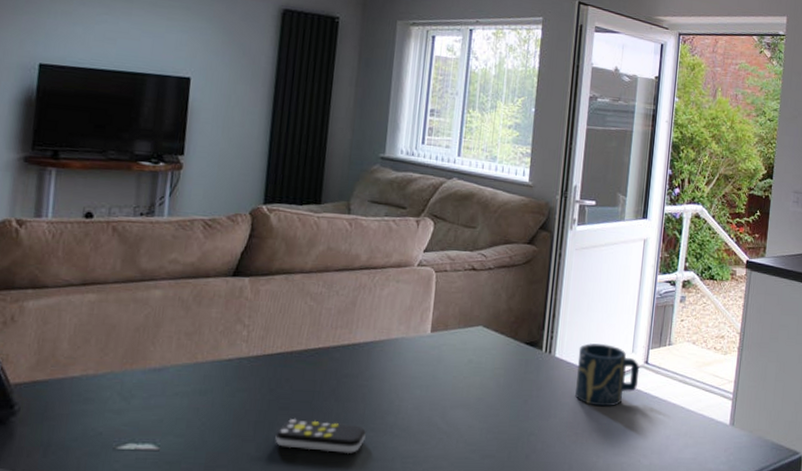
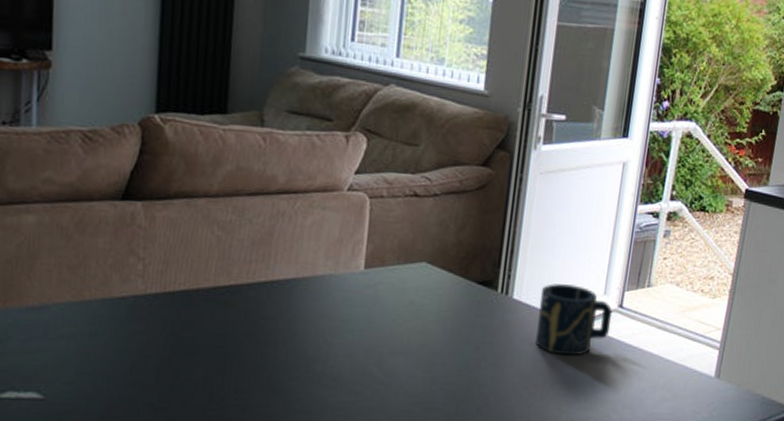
remote control: present [275,419,366,454] -> none [181,366,289,406]

